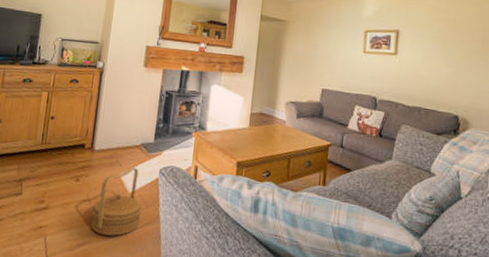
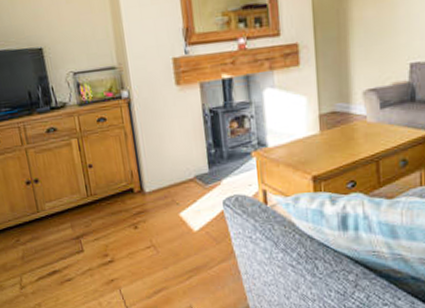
basket: present [90,166,142,236] -> none [158,203,214,279]

